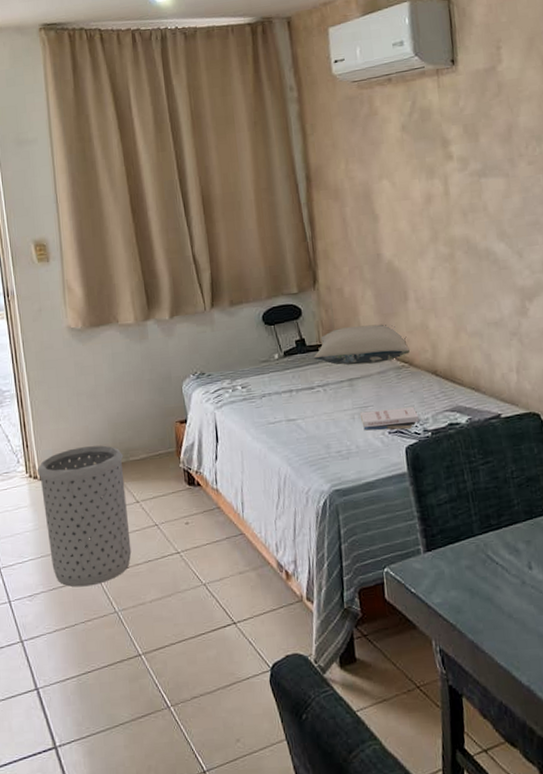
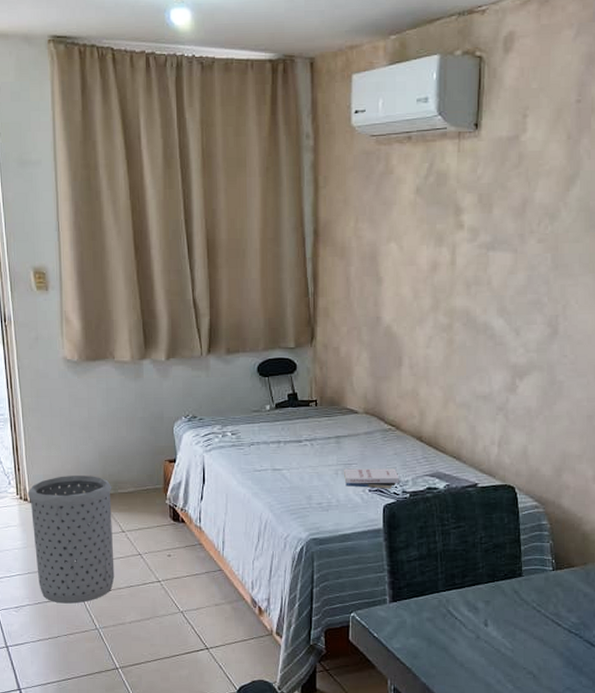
pillow: present [314,324,410,365] -> none [305,386,398,423]

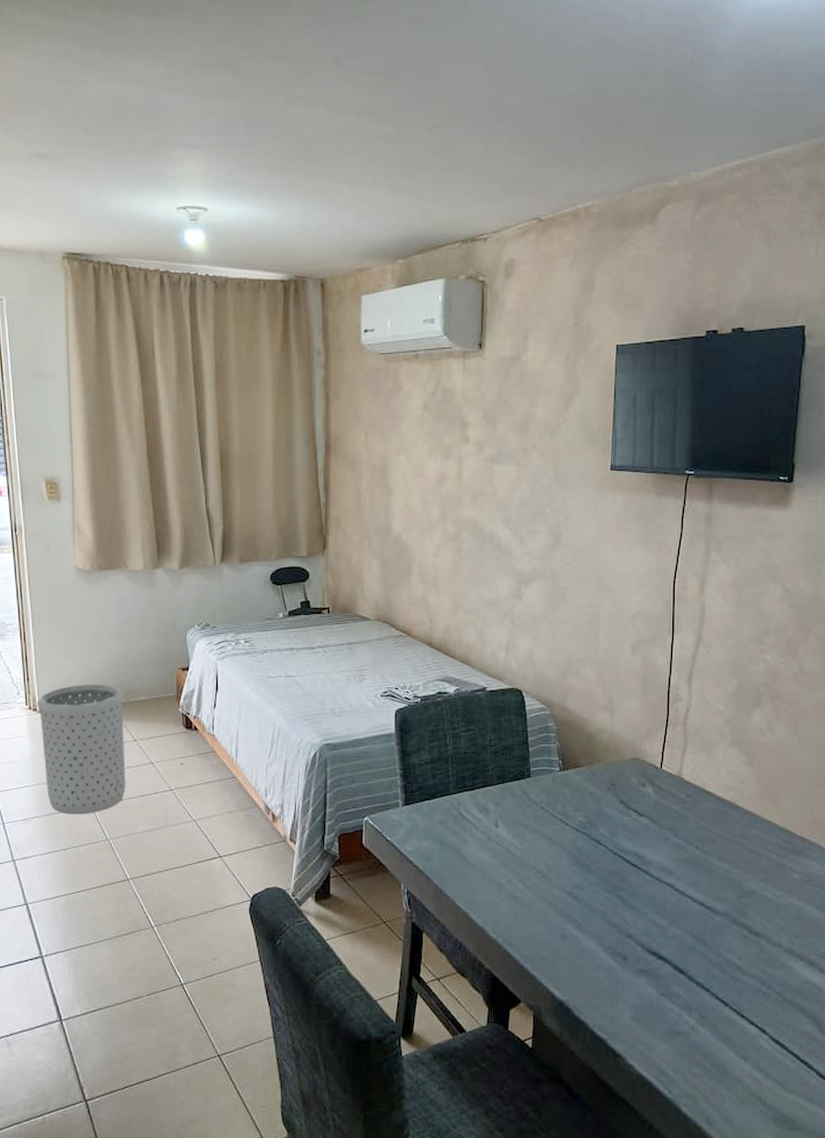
books: present [343,468,399,489] -> none [355,674,410,694]

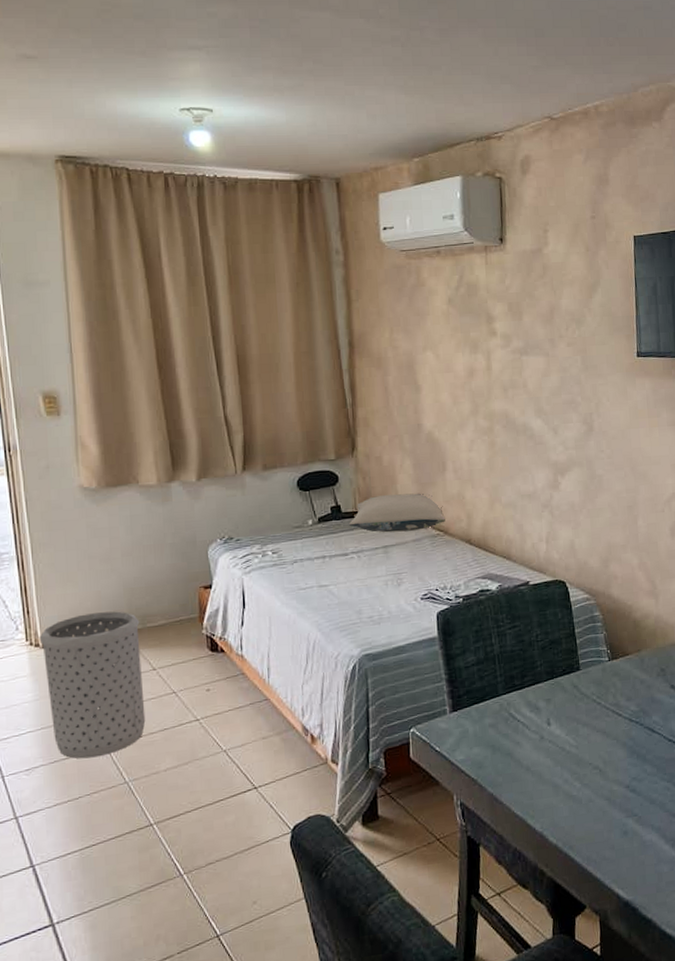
pillow: none [317,594,408,630] -> present [349,493,445,533]

